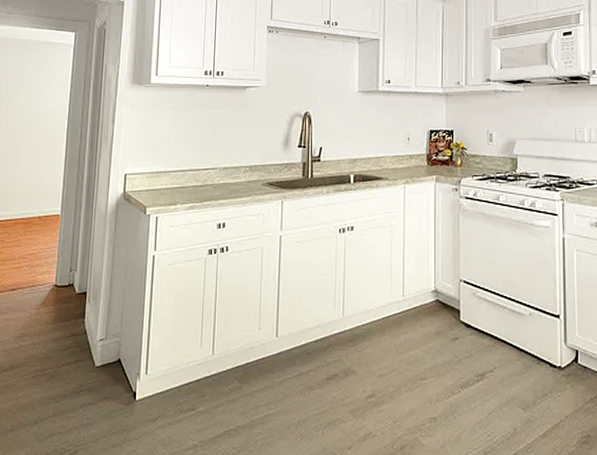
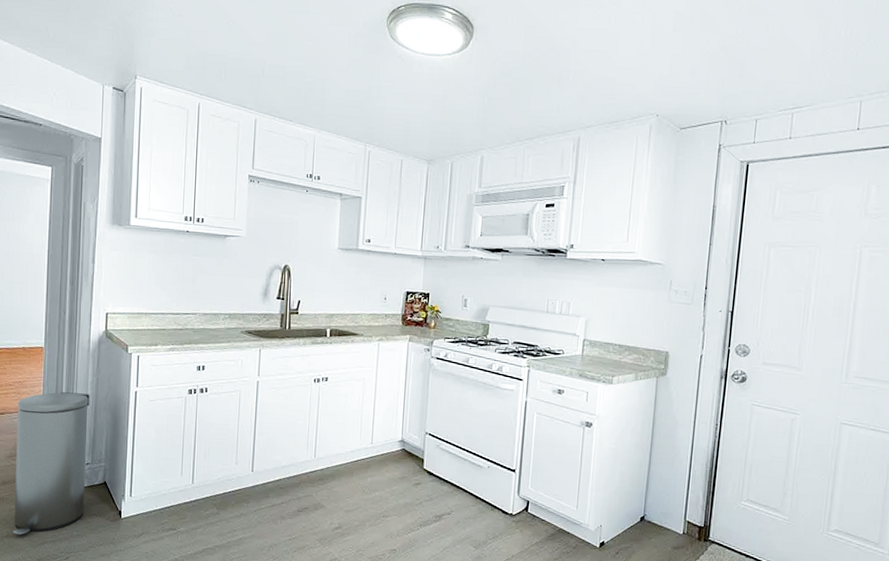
pedal bin: none [17,261,106,428] -> present [12,392,90,536]

